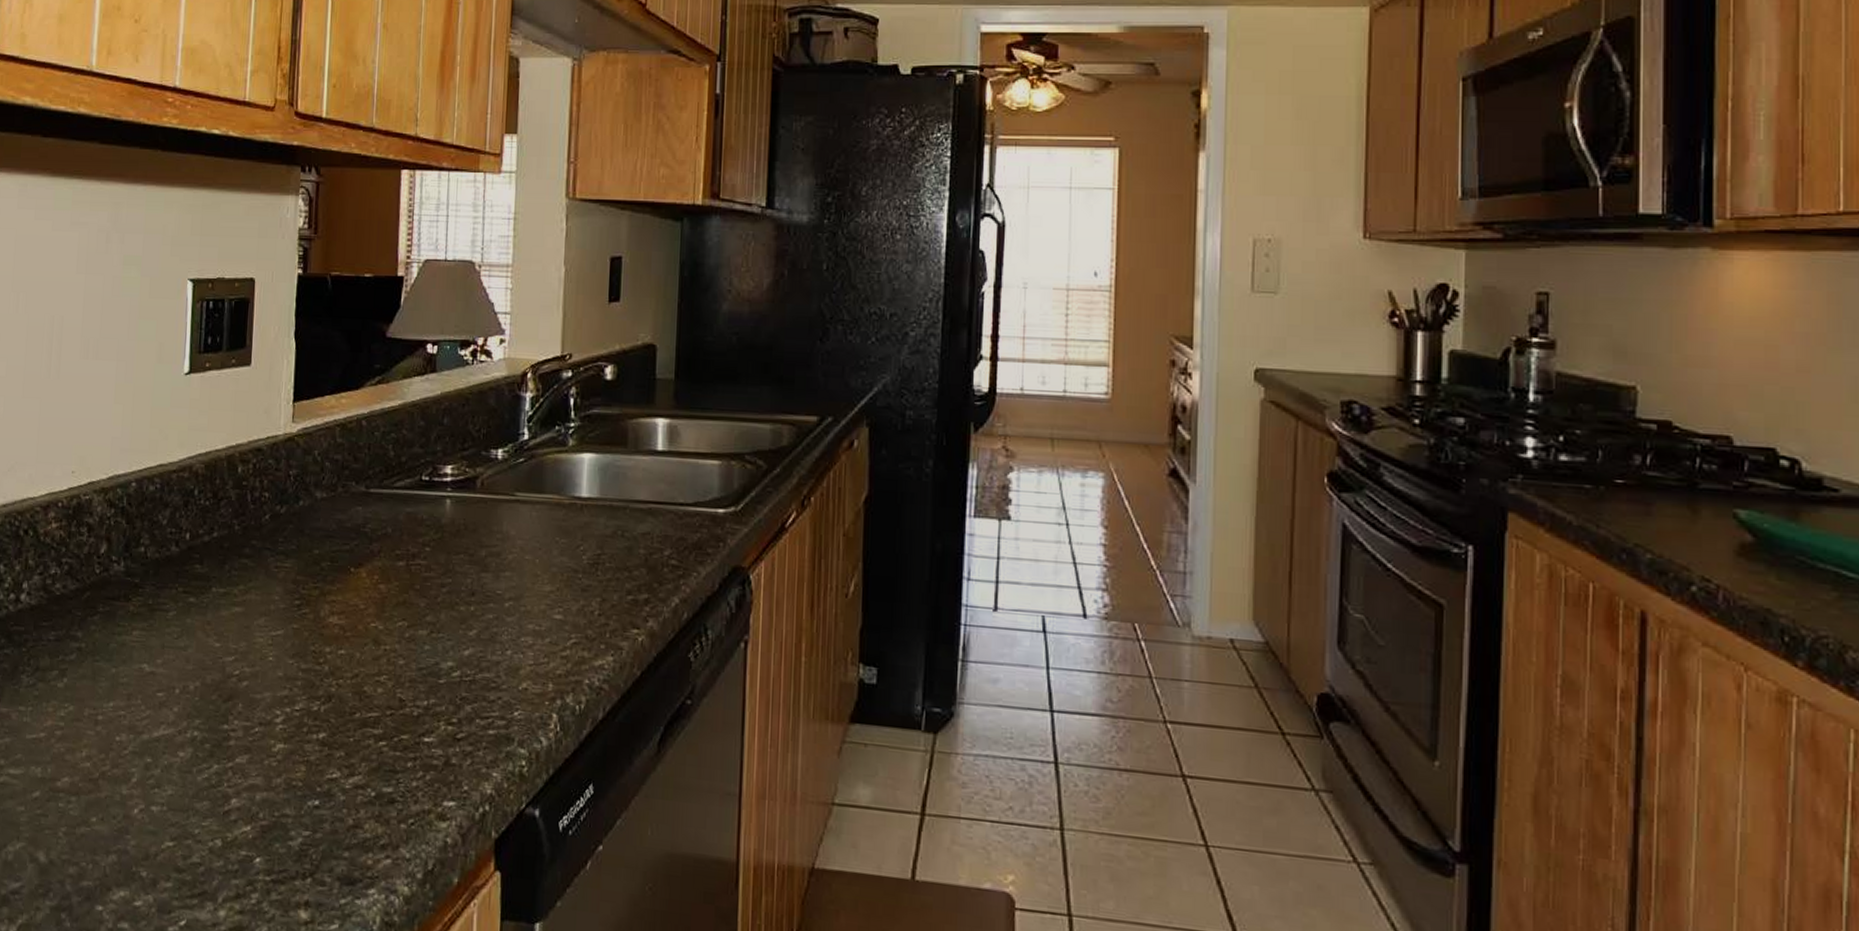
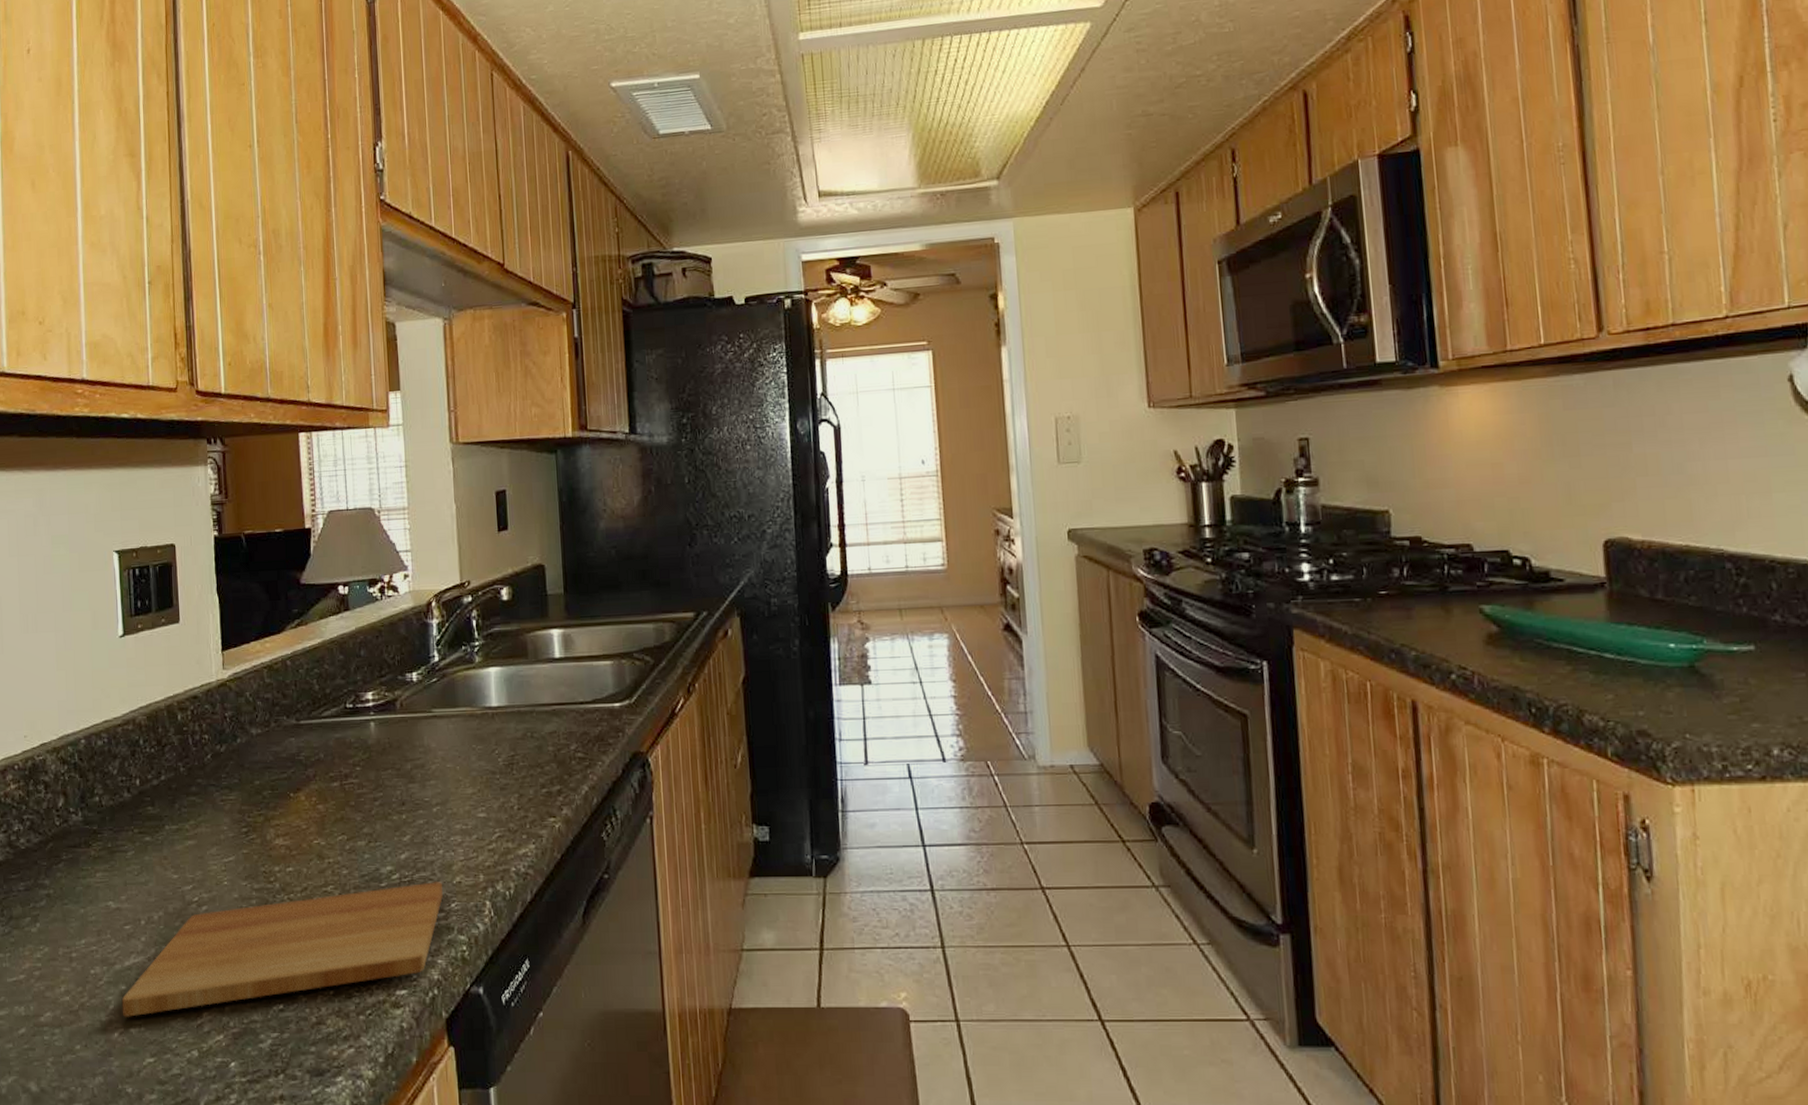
cutting board: none [144,684,506,794] -> present [121,882,443,1017]

